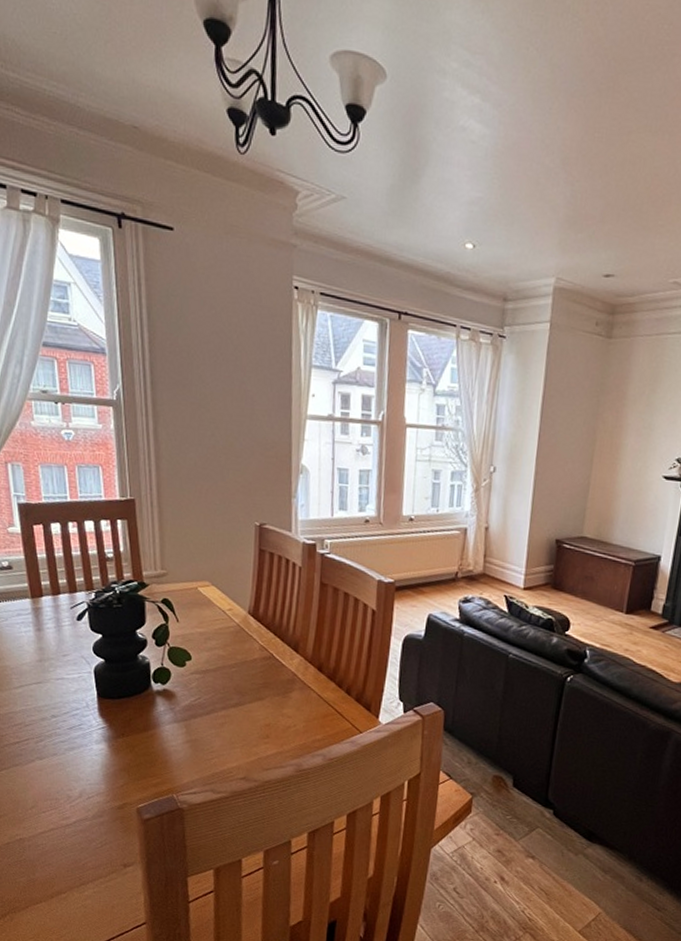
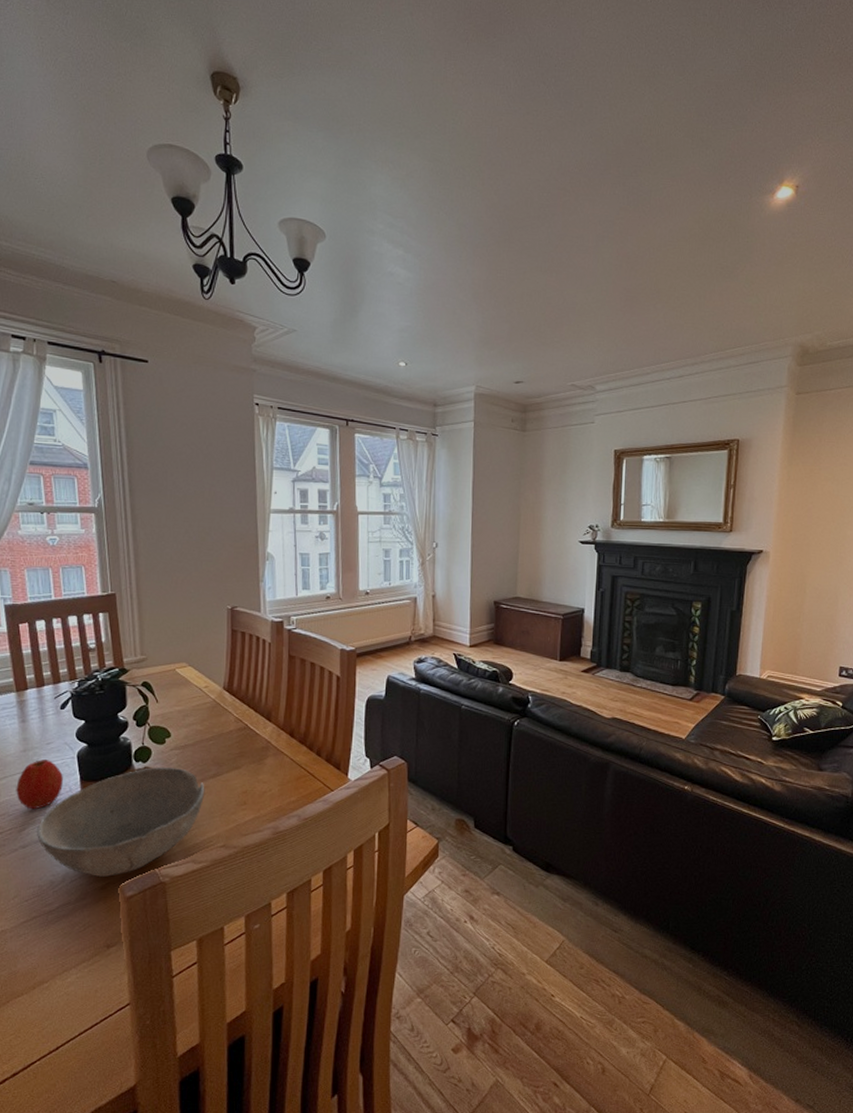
apple: none [32,671,80,722] -> present [16,759,63,810]
bowl: none [54,690,226,797] -> present [37,767,205,877]

